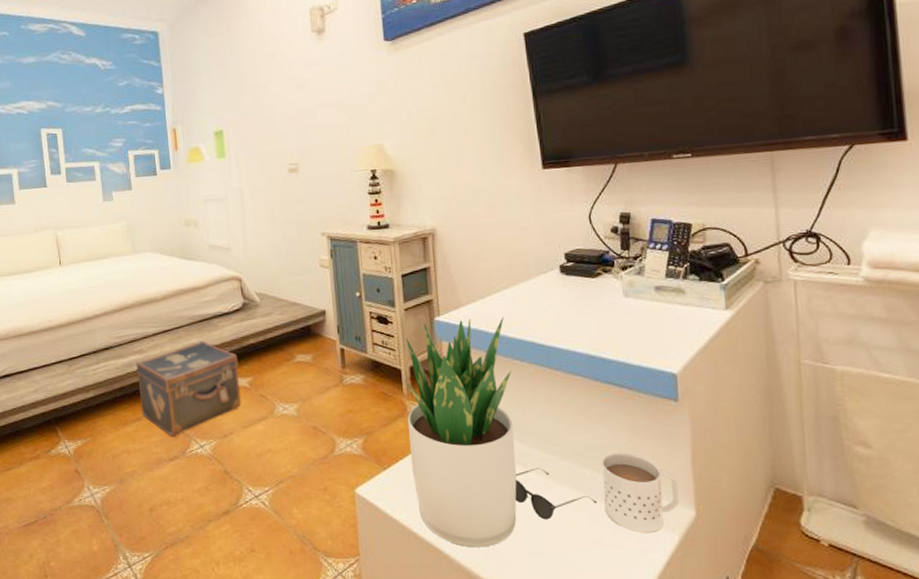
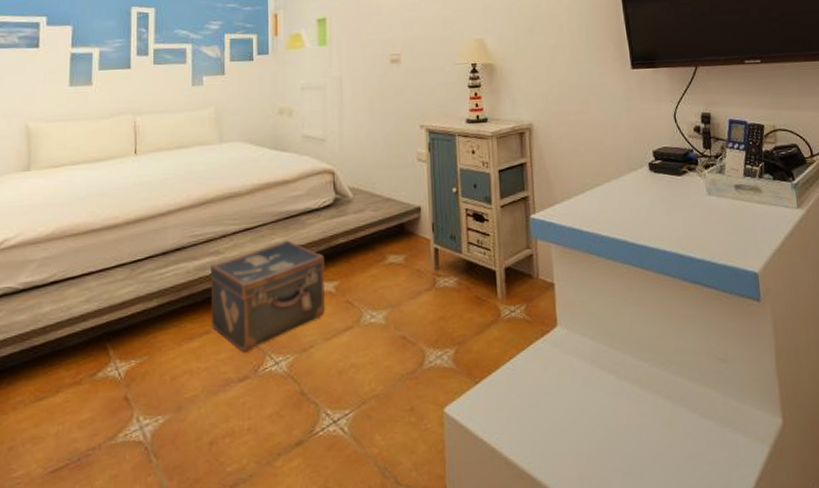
planter: present [403,317,517,548] -> none [498,214,611,472]
sunglasses: present [514,468,597,520] -> none [608,376,689,435]
mug: present [601,453,679,534] -> none [692,357,767,446]

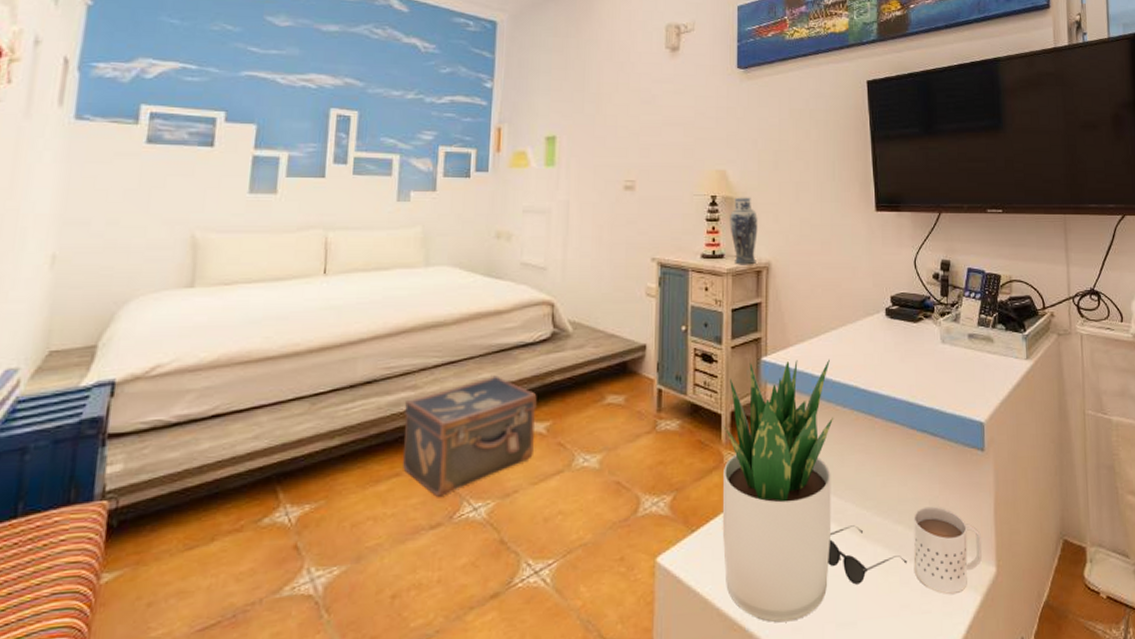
vase: none [490,63,519,128] -> present [730,197,758,265]
planter: none [498,214,611,472] -> present [722,359,834,623]
sunglasses: none [608,376,689,435] -> present [828,525,907,585]
mug: none [692,357,767,446] -> present [913,506,982,595]

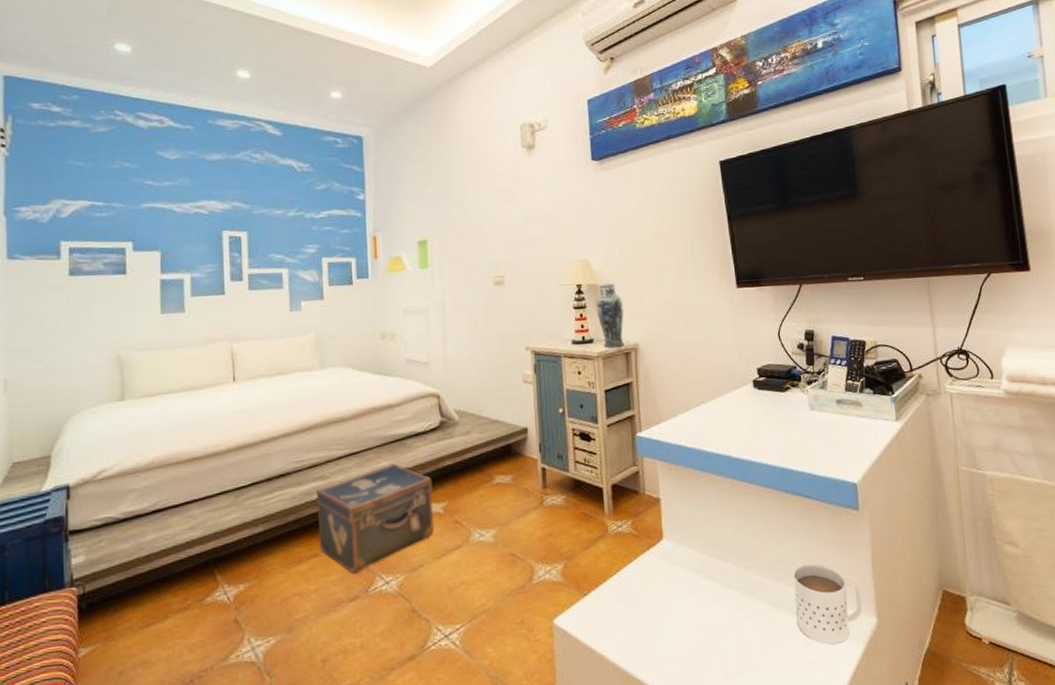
planter: present [722,359,834,623] -> none [605,431,715,675]
sunglasses: present [828,525,907,585] -> none [712,584,789,639]

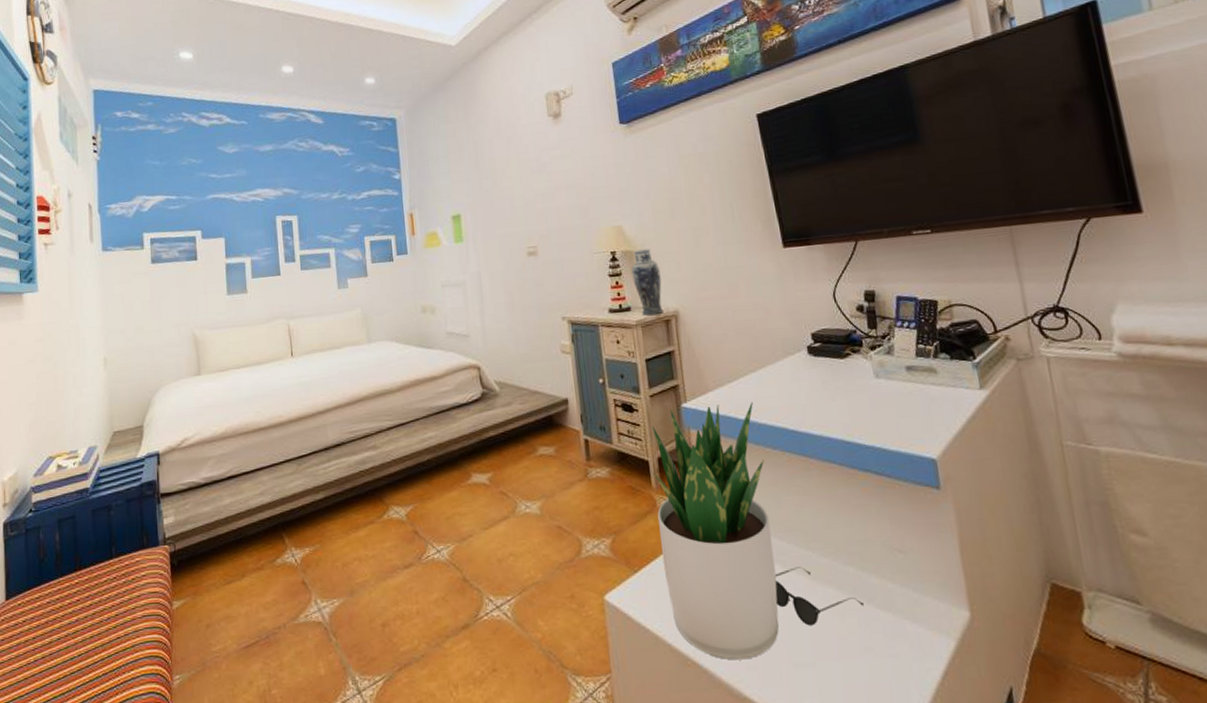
suitcase: present [316,463,434,573] -> none [369,434,481,541]
planter: none [605,431,715,675] -> present [651,401,779,660]
sunglasses: none [712,584,789,639] -> present [775,567,864,626]
mug: present [793,564,862,645] -> none [865,547,951,639]

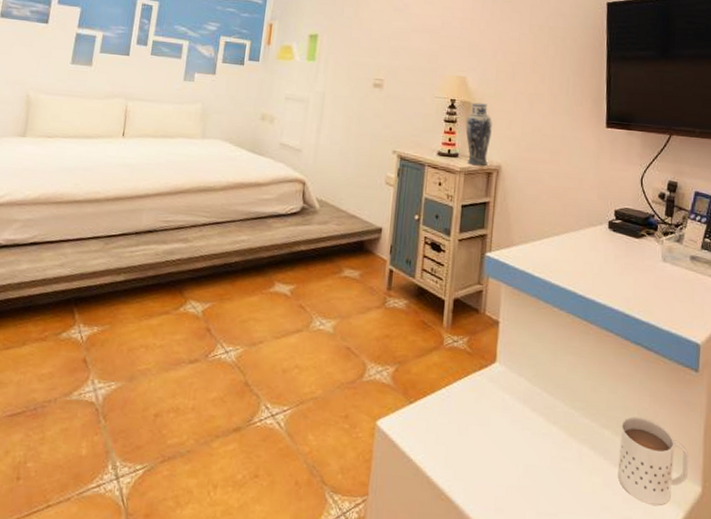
planter: present [651,401,779,660] -> none [437,257,551,502]
sunglasses: present [775,567,864,626] -> none [534,422,611,479]
mug: none [865,547,951,639] -> present [617,416,689,506]

